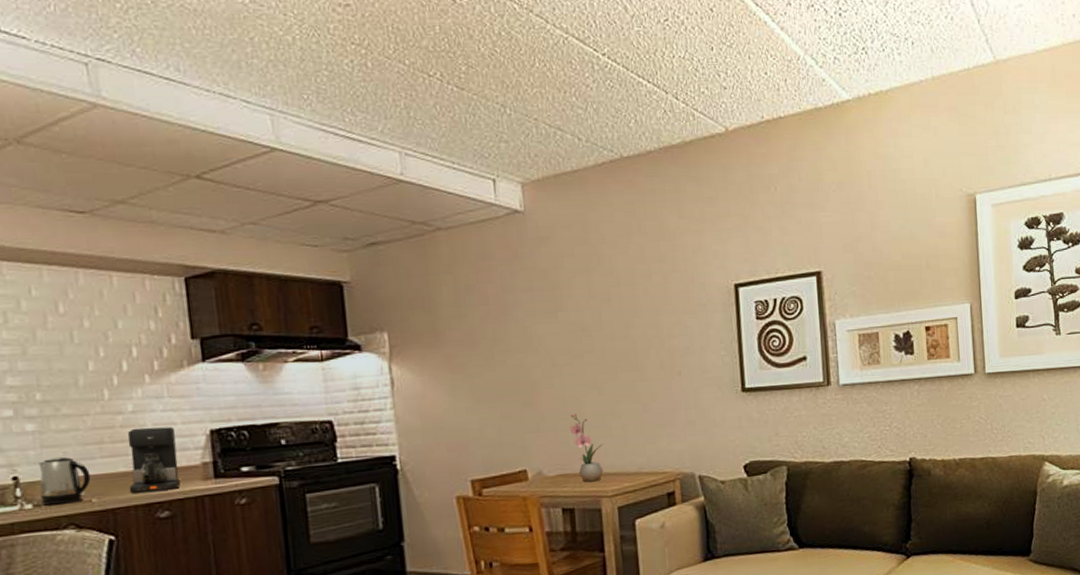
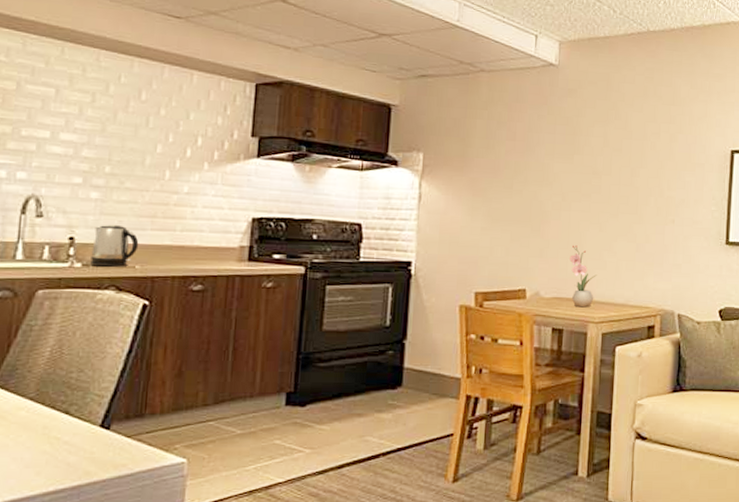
coffee maker: present [127,427,180,494] -> none [170,208,222,267]

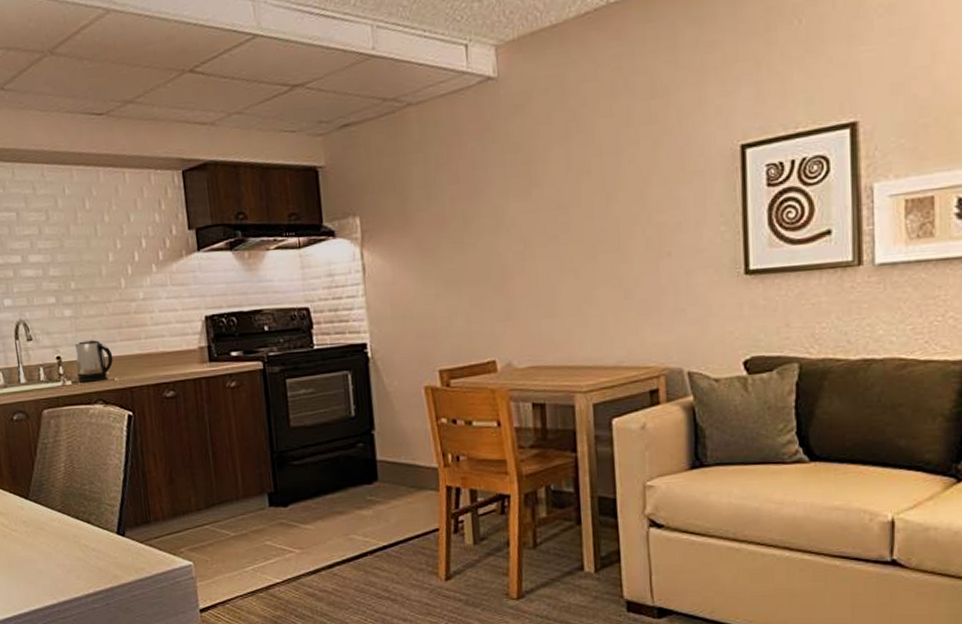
flower arrangement: present [569,245,598,308] -> none [542,301,579,376]

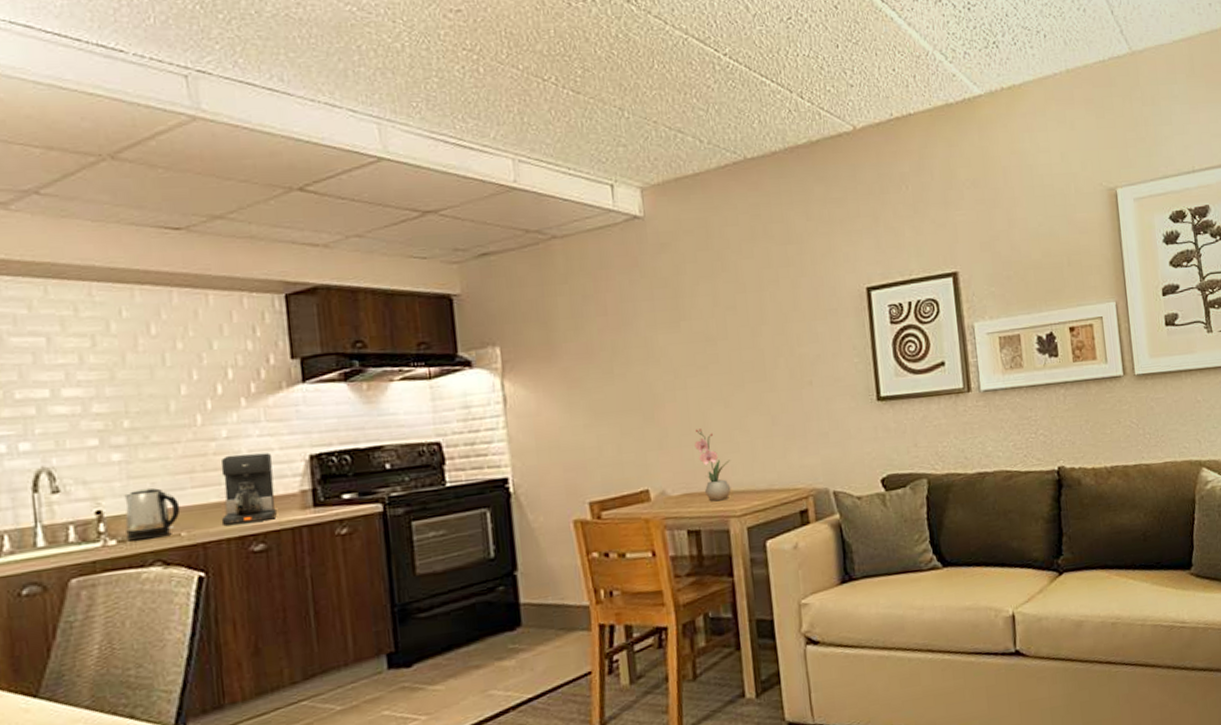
coffee maker: none [140,313,182,375] -> present [221,453,277,526]
flower arrangement: none [542,301,579,376] -> present [694,428,732,502]

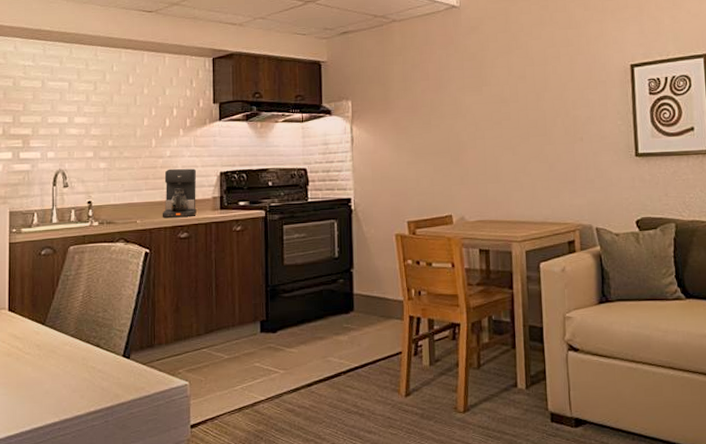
kettle: present [124,487,181,541] -> none [104,188,138,224]
flower arrangement: present [694,428,732,502] -> none [488,170,516,228]

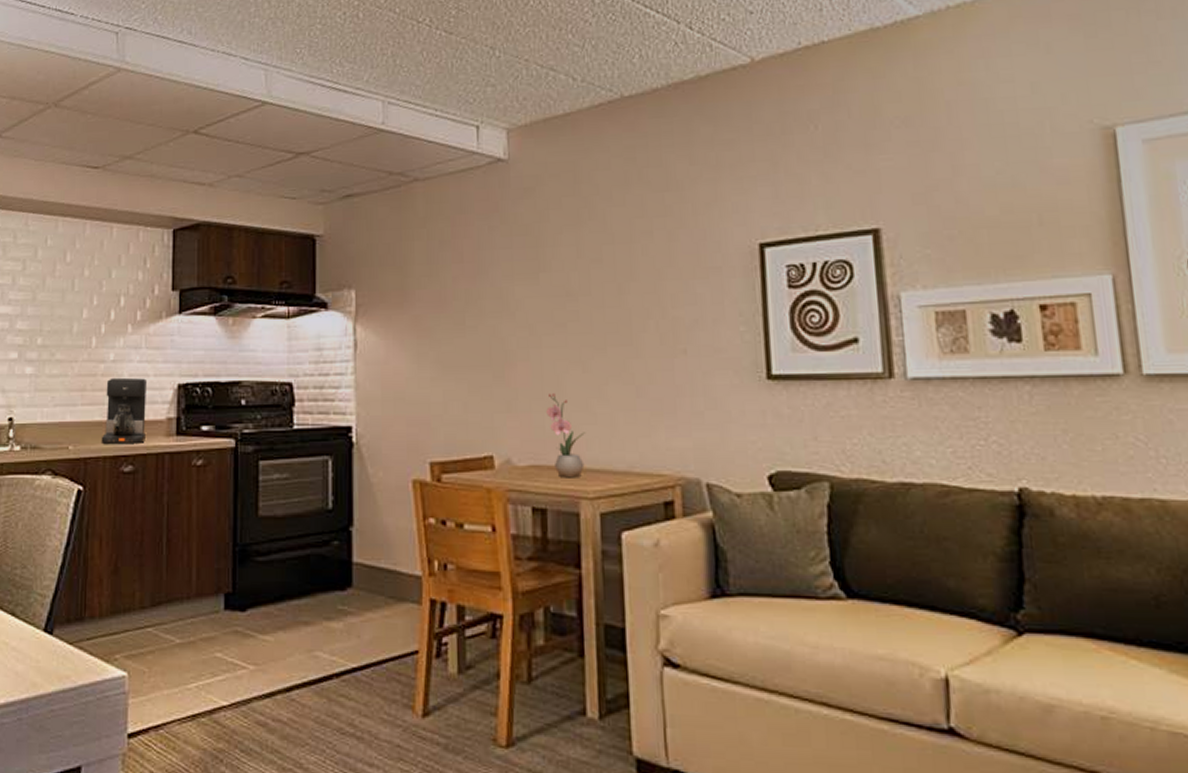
flower arrangement: none [488,170,516,228] -> present [546,393,586,478]

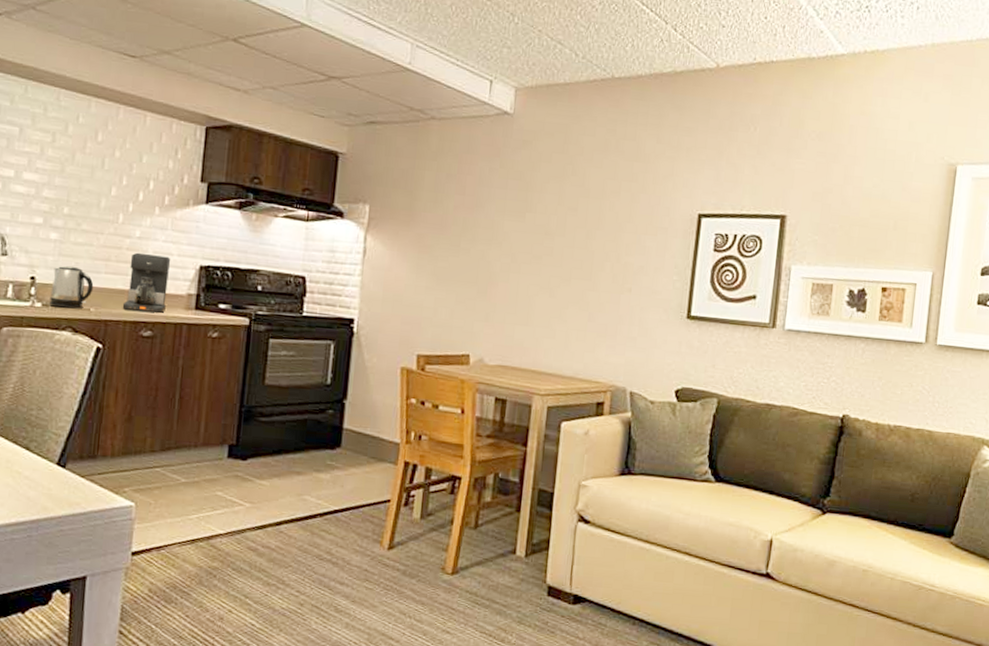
kettle: none [28,401,71,450] -> present [49,265,94,309]
flower arrangement: present [546,393,586,478] -> none [516,310,546,378]

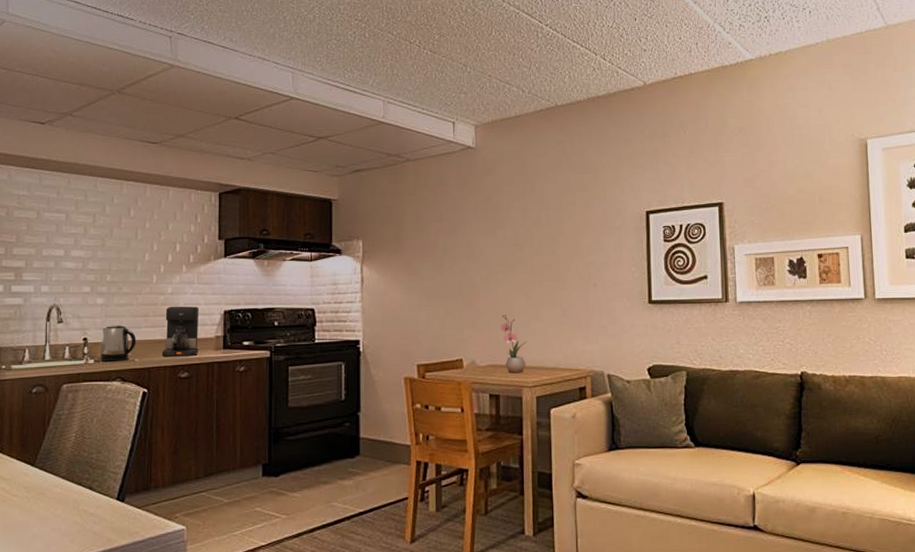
flower arrangement: none [516,310,546,378] -> present [500,314,528,373]

